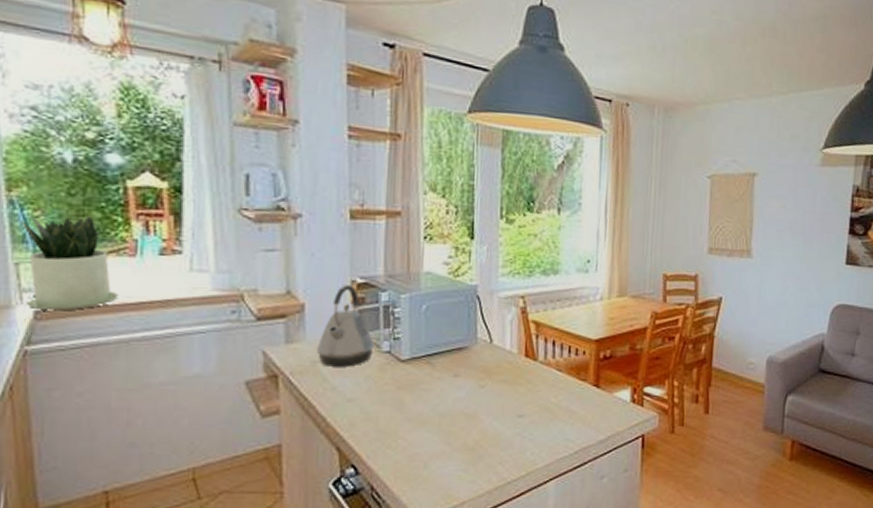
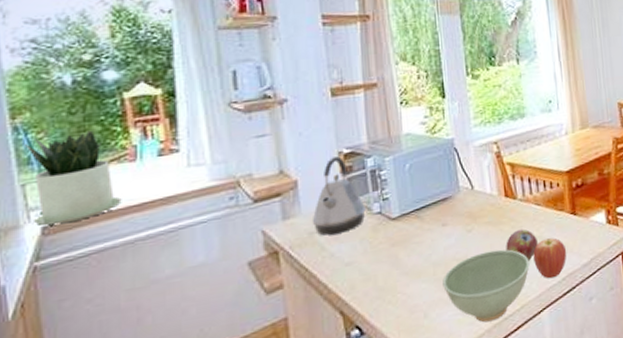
bowl: none [447,411,542,483] -> present [443,249,530,323]
fruit: none [519,393,554,428] -> present [506,229,538,262]
fruit: none [546,408,584,450] -> present [533,238,567,279]

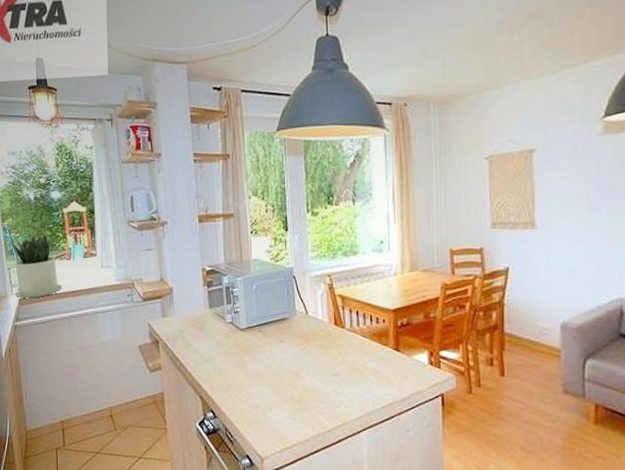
kettle: present [312,156,366,236] -> none [182,272,221,334]
bowl: present [443,249,530,323] -> none [278,370,353,430]
fruit: present [506,229,538,262] -> none [333,356,361,386]
fruit: present [533,238,567,279] -> none [356,369,388,405]

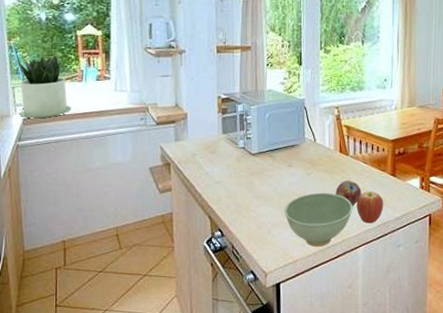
bowl: none [278,370,353,430] -> present [284,192,353,247]
fruit: none [333,356,361,386] -> present [336,180,361,207]
fruit: none [356,369,388,405] -> present [356,191,384,224]

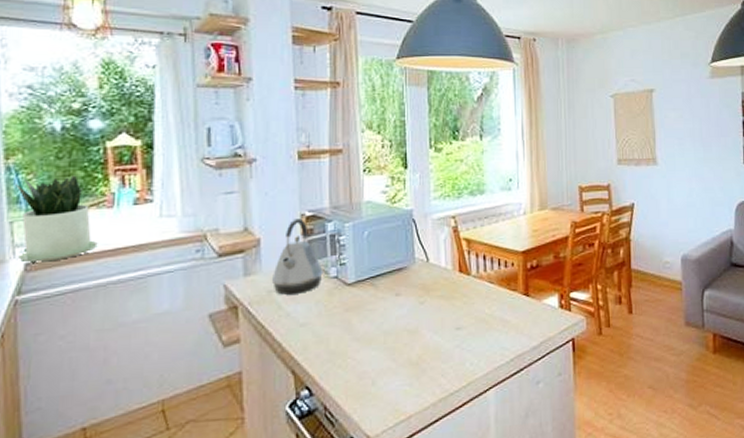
kettle: none [195,100,234,158] -> present [271,218,323,295]
bowl: present [284,192,353,247] -> none [392,324,479,396]
fruit: present [336,180,361,207] -> none [457,305,488,339]
fruit: present [356,191,384,224] -> none [483,317,517,358]

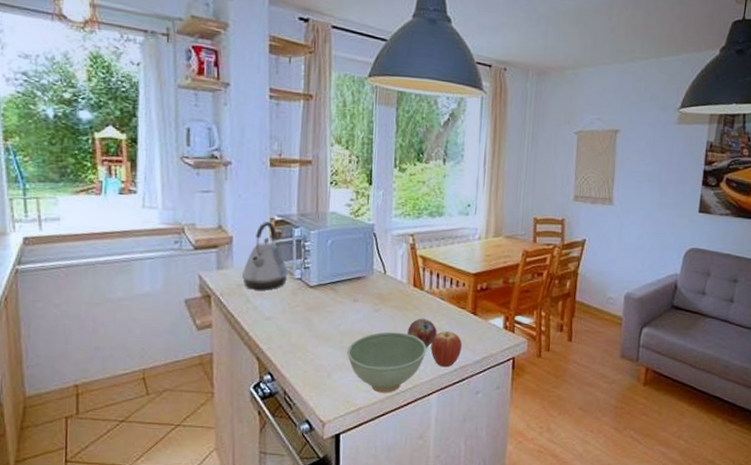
planter: present [15,175,98,263] -> none [14,161,87,238]
bowl: none [392,324,479,396] -> present [347,332,427,393]
fruit: none [457,305,488,339] -> present [407,318,437,348]
fruit: none [483,317,517,358] -> present [430,331,463,368]

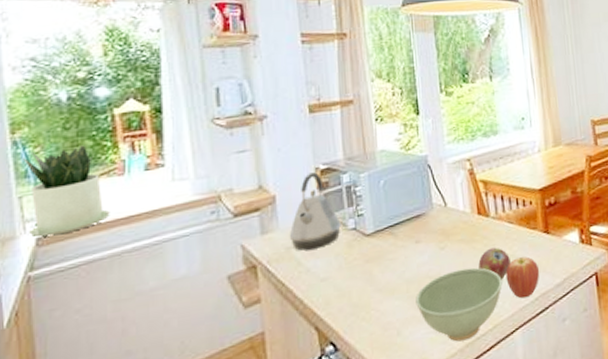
planter: none [14,161,87,238] -> present [23,145,110,238]

